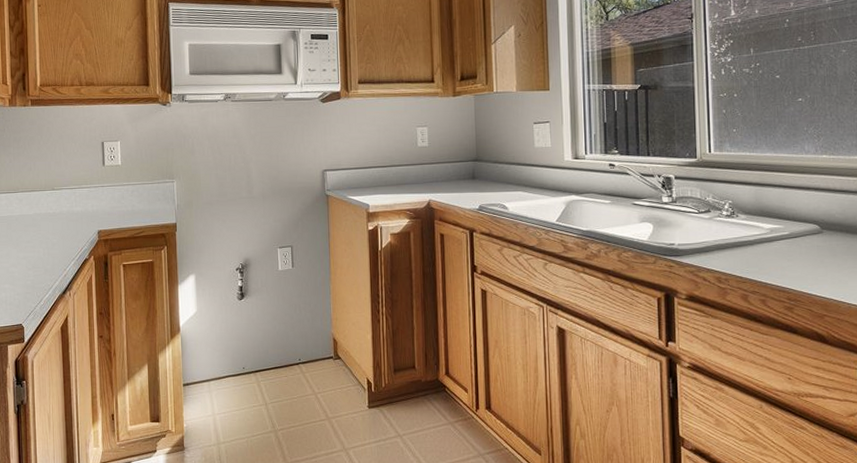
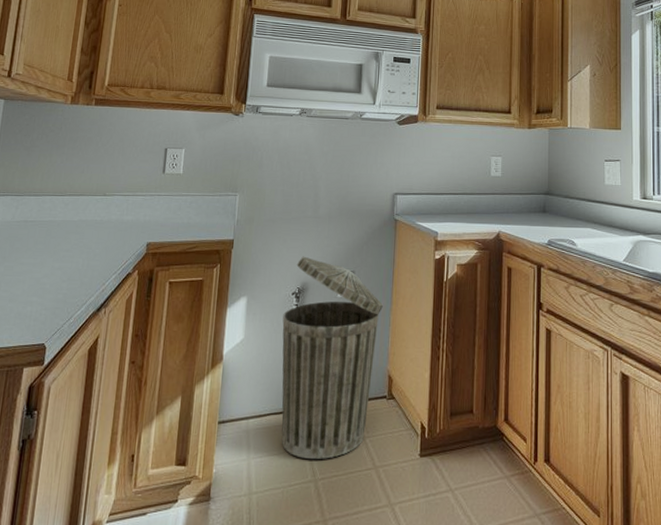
trash can: none [230,234,323,413] -> present [281,256,384,459]

